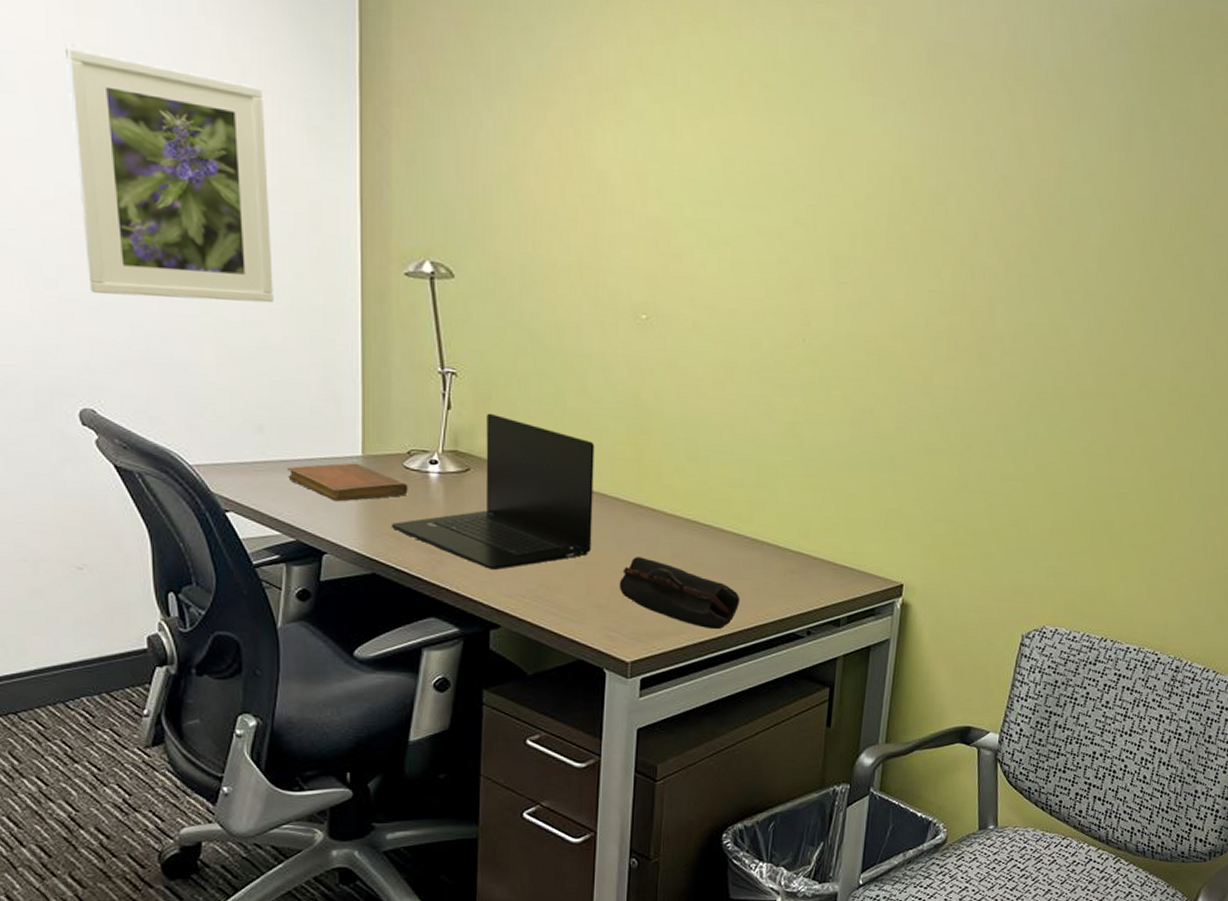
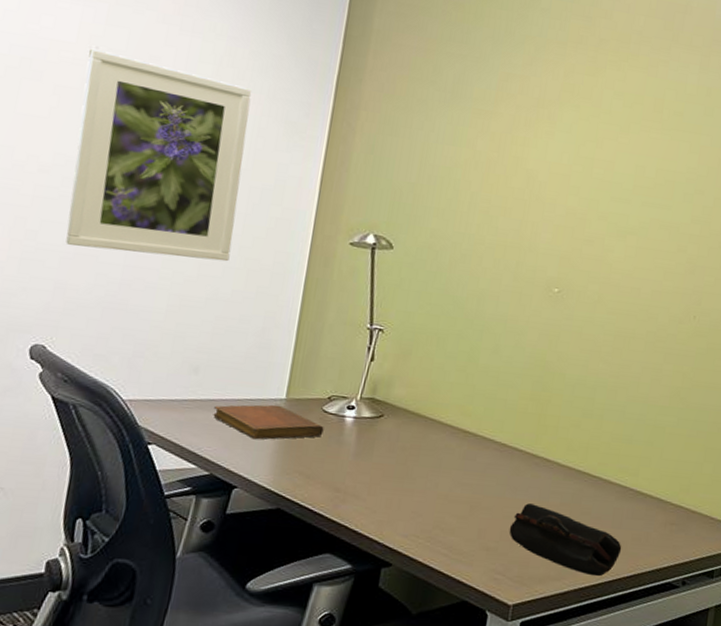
laptop: present [390,413,595,571] -> none [302,366,501,511]

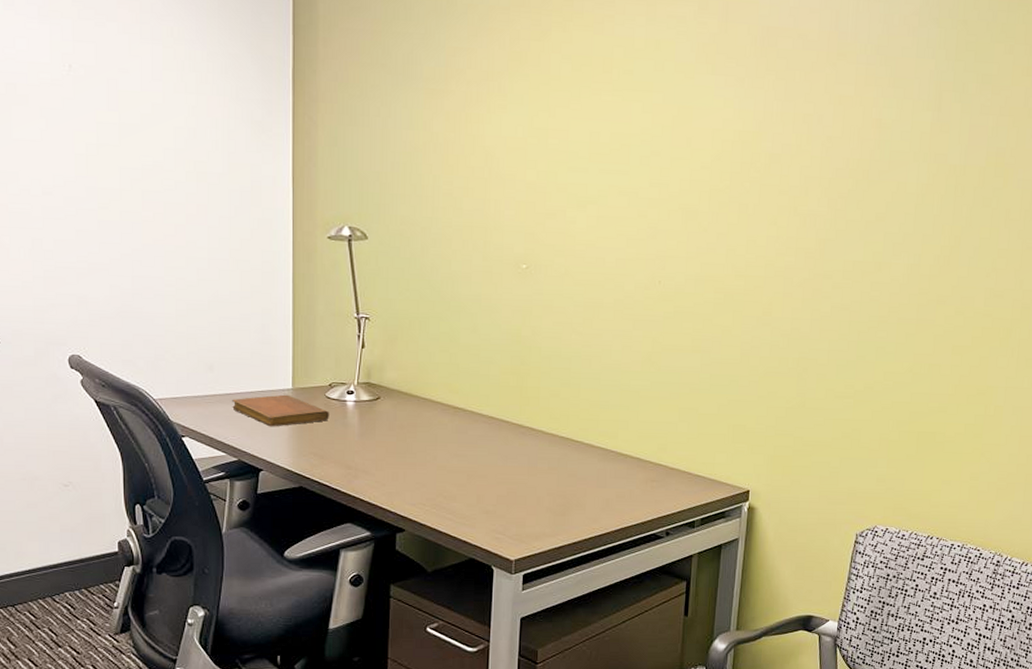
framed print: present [65,48,252,262] -> none [64,67,222,265]
pencil case: present [509,503,622,577] -> none [504,470,608,532]

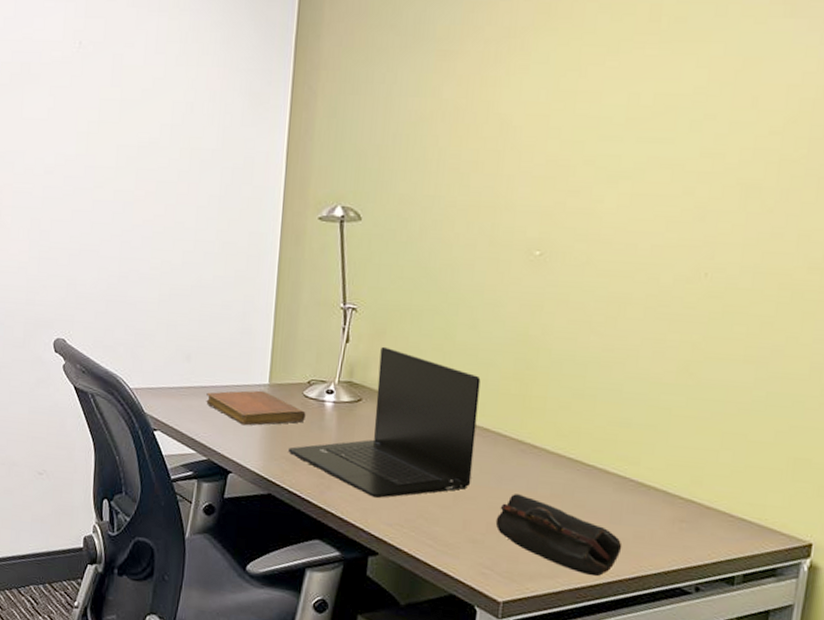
laptop: none [315,350,483,483] -> present [288,346,481,499]
pencil case: none [504,470,608,532] -> present [495,494,623,577]

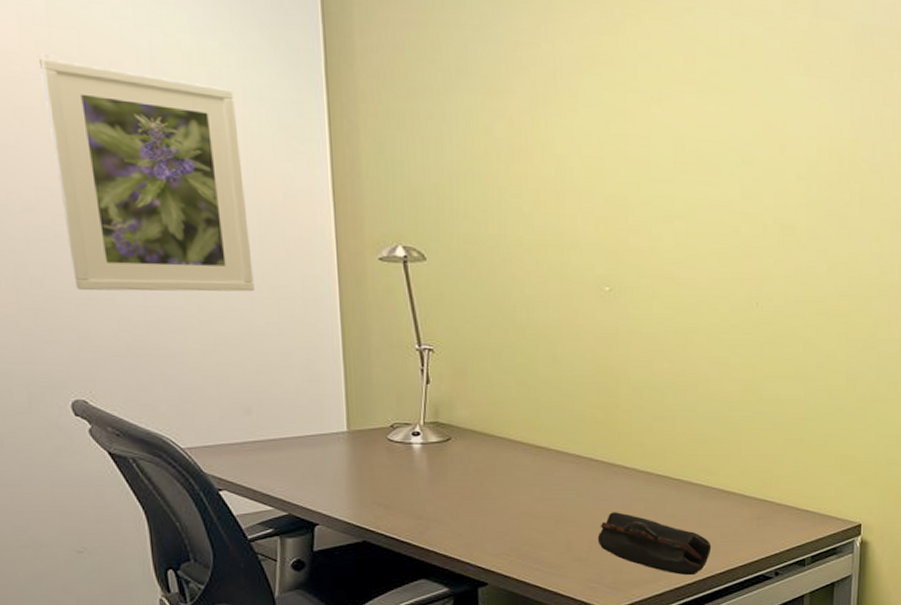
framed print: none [72,44,217,247] -> present [40,57,254,292]
notebook: present [206,390,306,426] -> none [277,438,393,476]
laptop: present [288,346,481,499] -> none [378,385,570,532]

